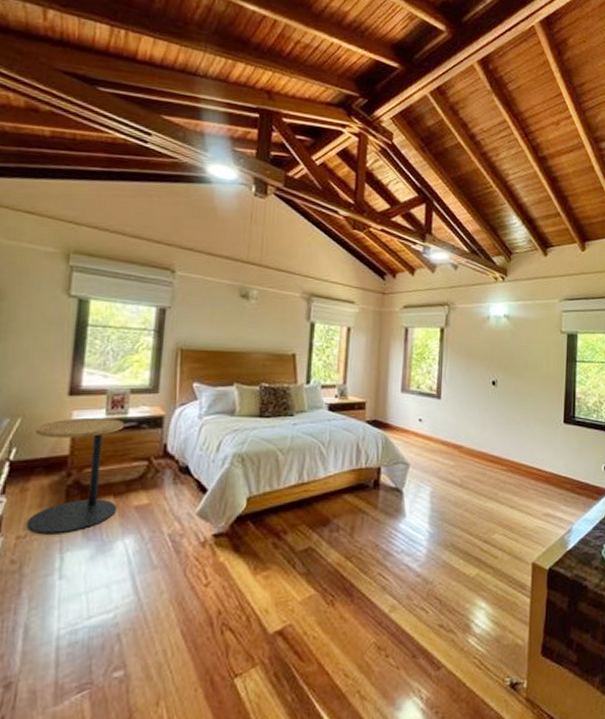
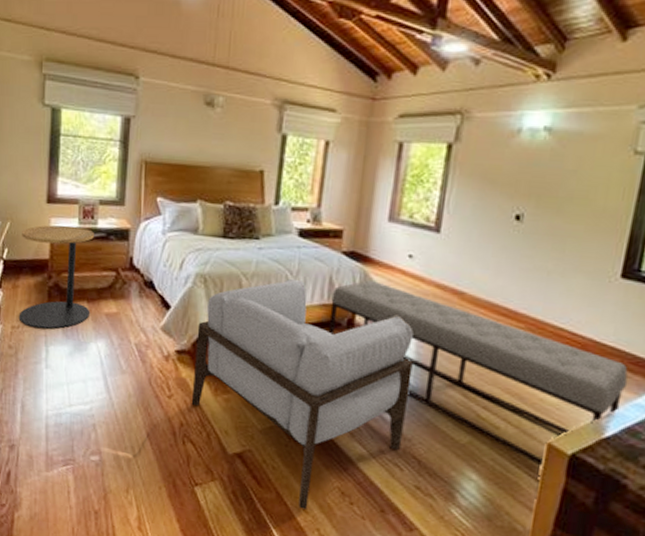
armchair: none [229,449,429,674] -> present [191,278,413,510]
bench: none [358,444,578,585] -> present [328,280,628,468]

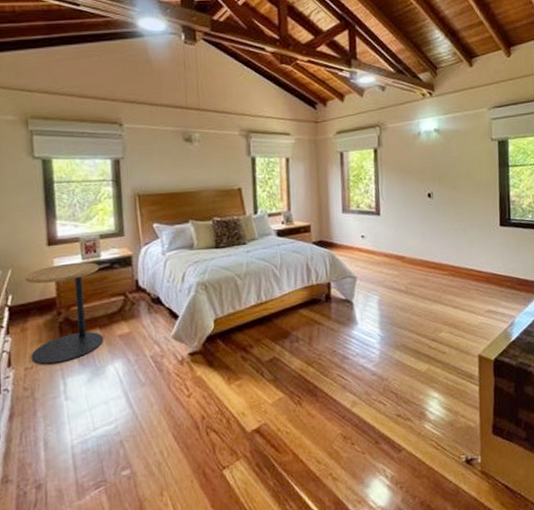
armchair: present [191,278,413,510] -> none [205,271,382,461]
bench: present [328,280,628,468] -> none [310,260,518,375]

